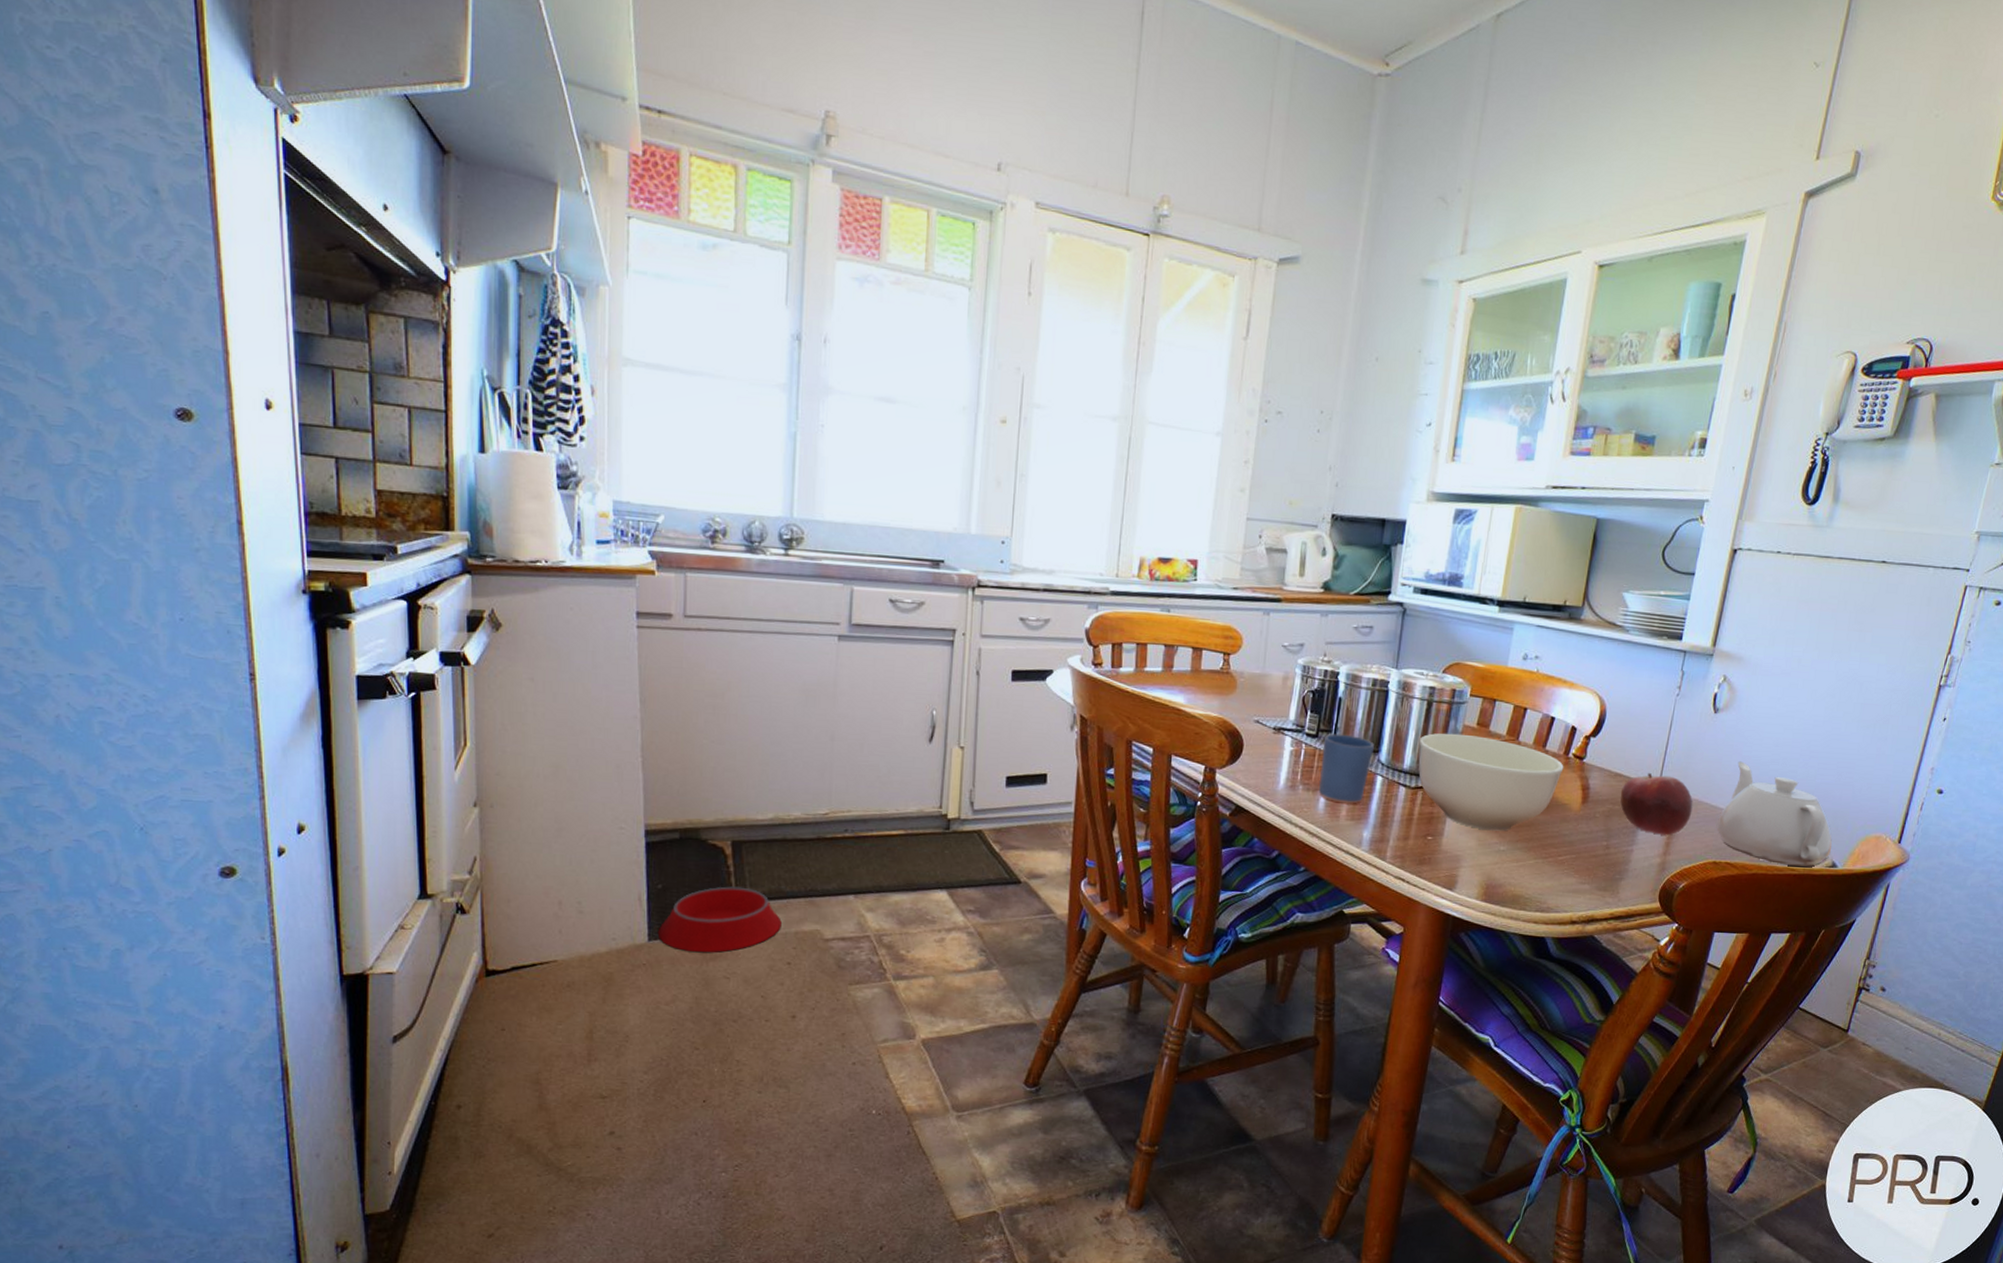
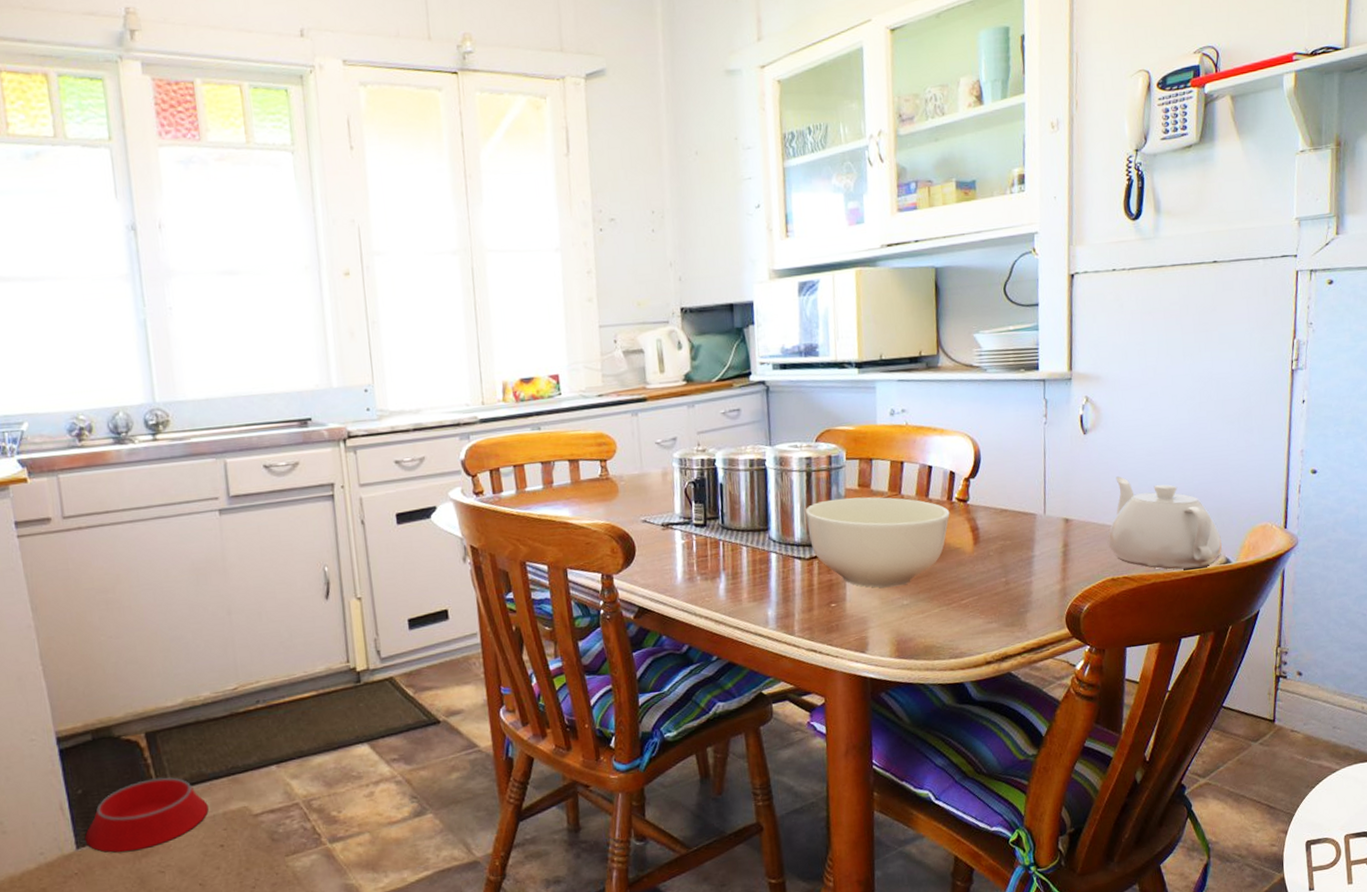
mug: present [1319,733,1374,804] -> none [712,518,763,587]
fruit: present [1620,772,1693,836] -> none [1009,502,1082,562]

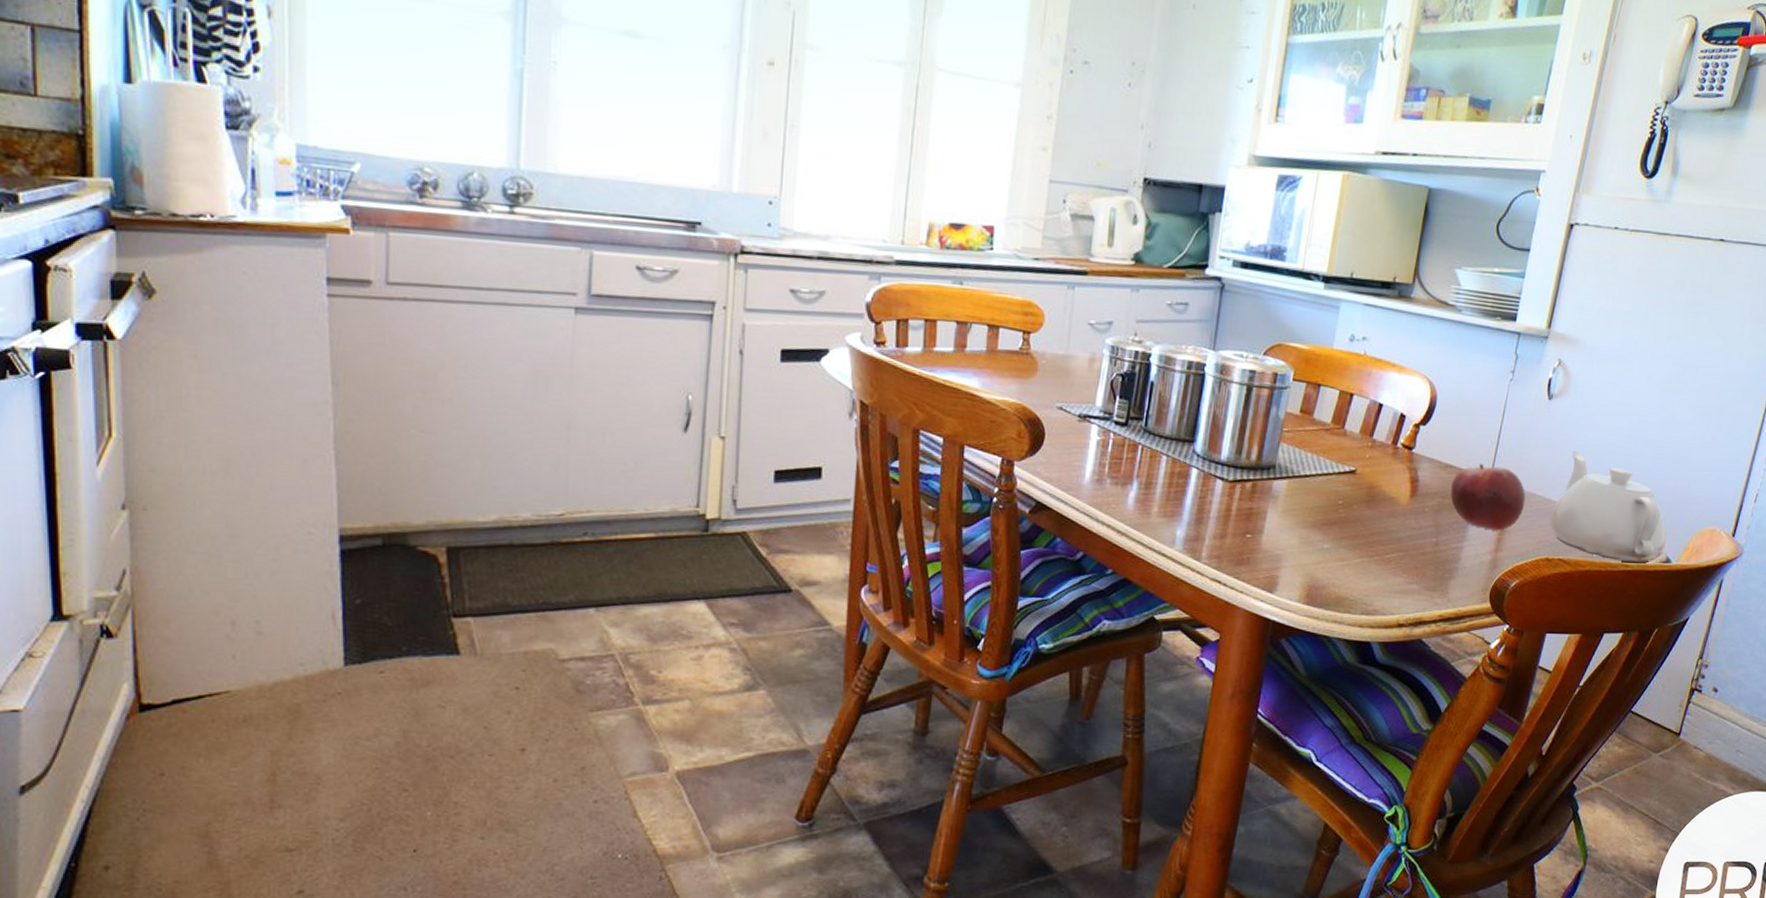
pet bowl: present [84,777,209,853] -> none [355,600,508,679]
bowl: present [805,497,950,588] -> none [1237,420,1392,528]
fruit: none [1009,502,1082,562] -> present [1450,463,1526,531]

